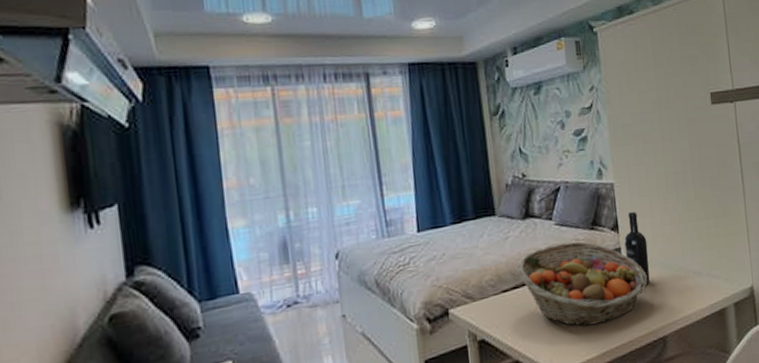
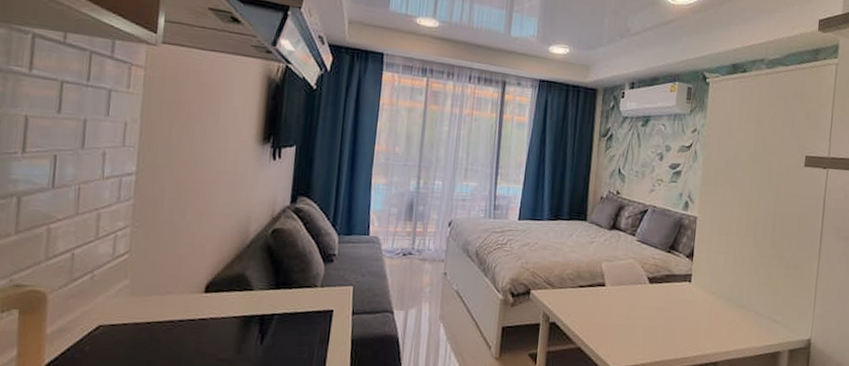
fruit basket: present [517,241,648,326] -> none [595,257,711,336]
wine bottle: present [624,211,650,284] -> none [695,245,718,312]

